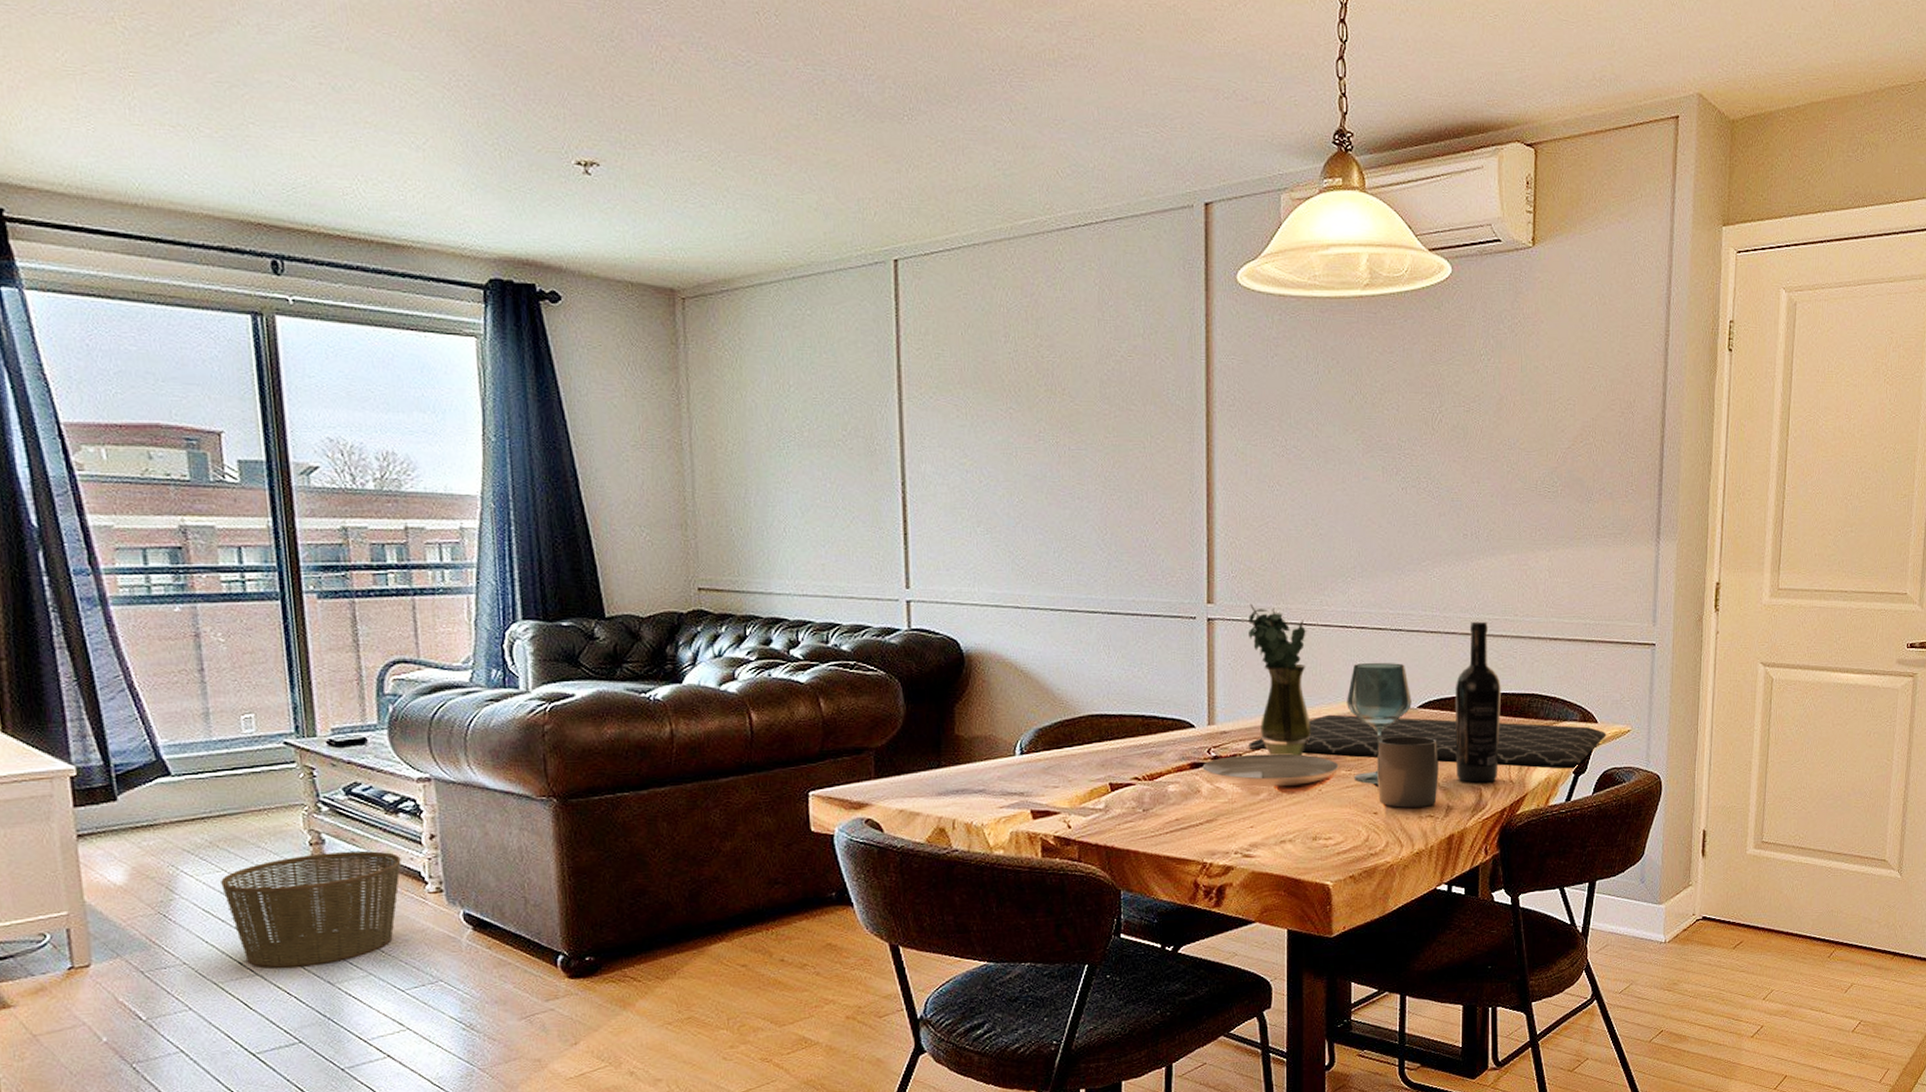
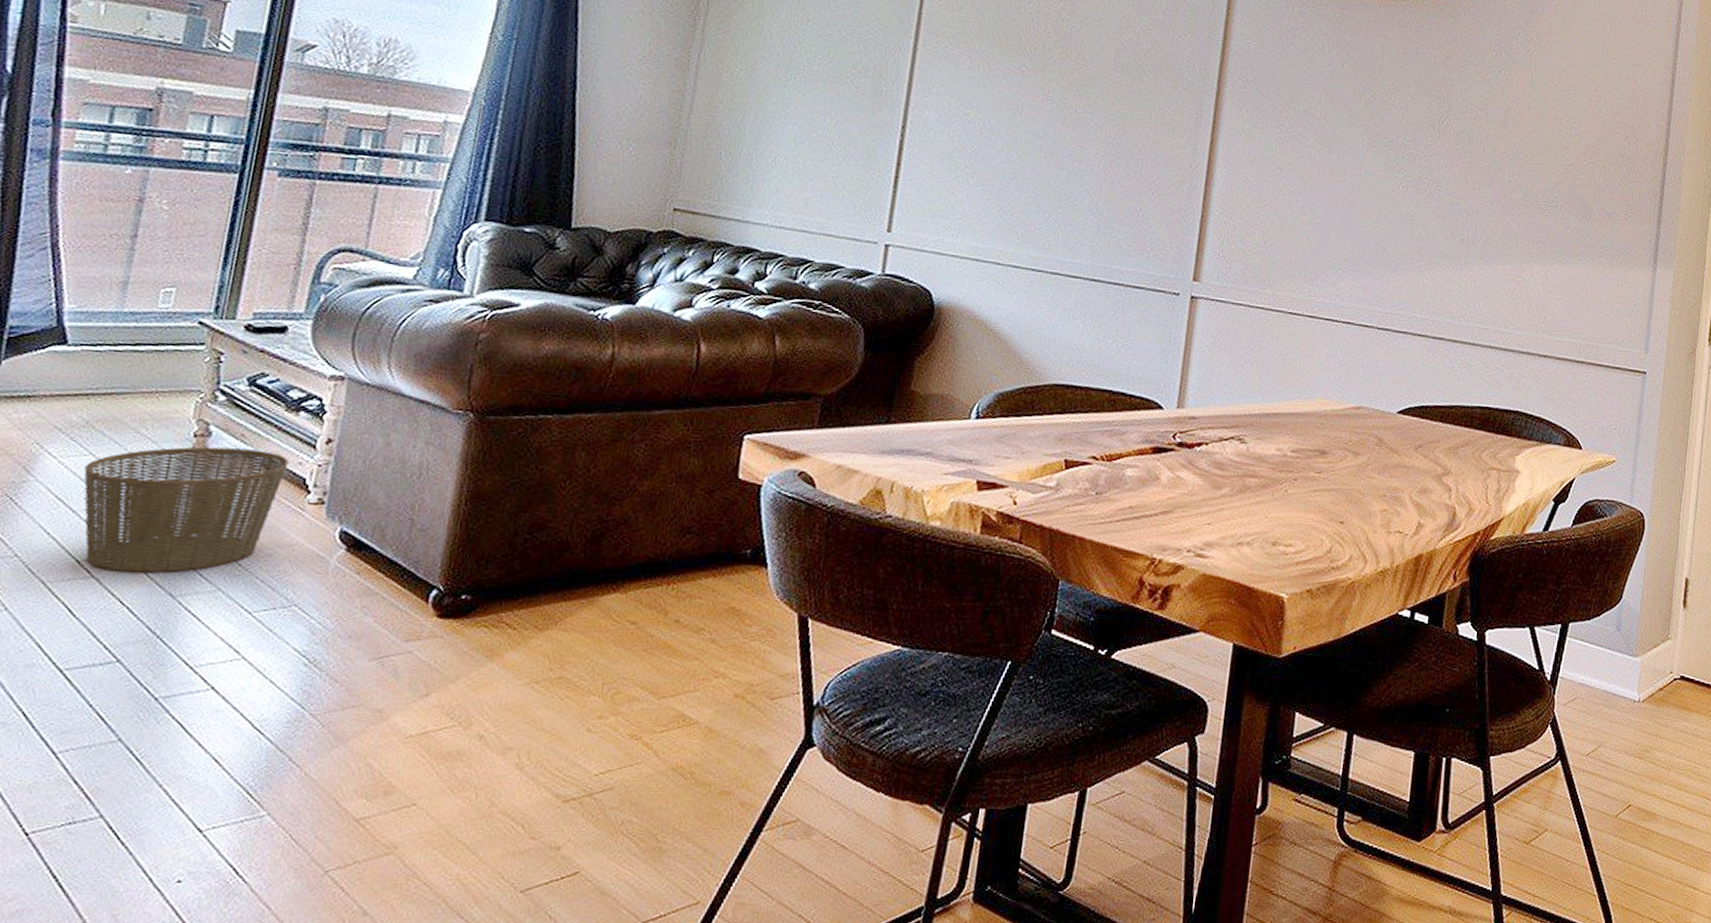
plate: present [1202,753,1339,787] -> none [1164,444,1309,484]
vase: present [1248,603,1311,757] -> none [1230,285,1291,453]
placemat: present [1248,714,1607,767] -> none [1216,410,1591,494]
wine glass: present [1347,663,1412,785] -> none [1322,360,1392,492]
mug: present [1377,736,1439,808] -> none [1346,441,1415,521]
wine bottle: present [1454,621,1501,783] -> none [1431,328,1485,501]

